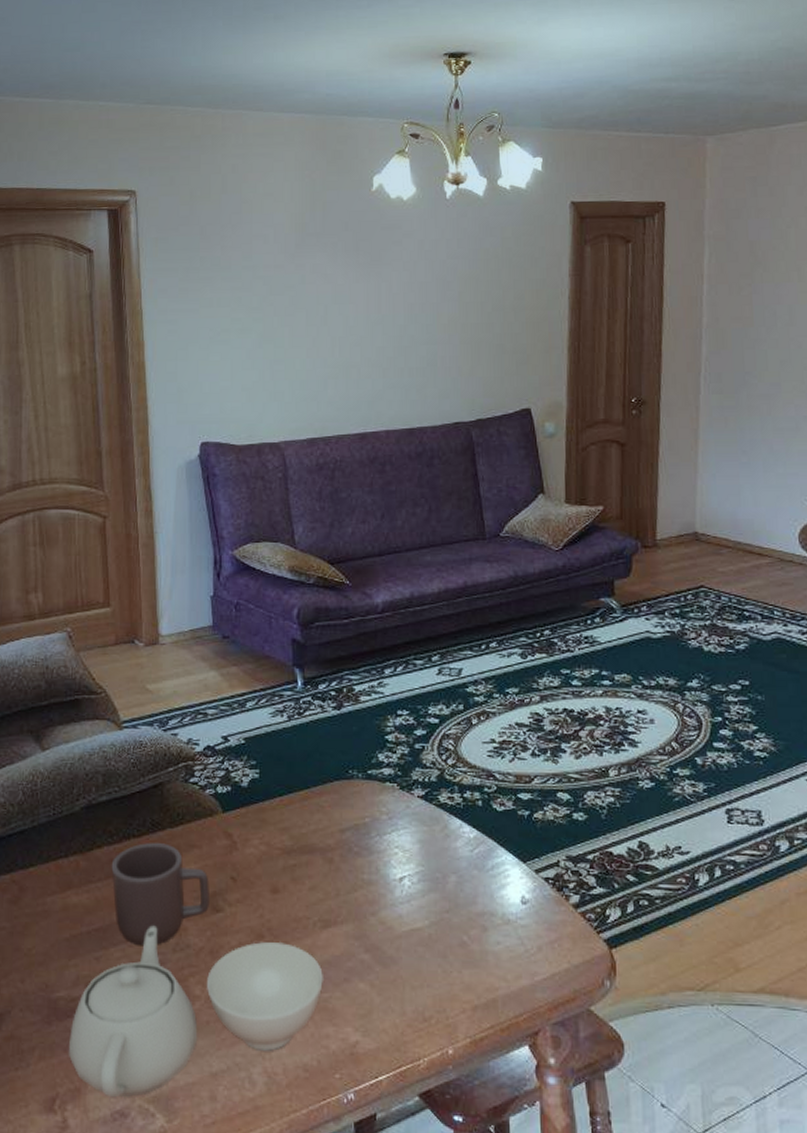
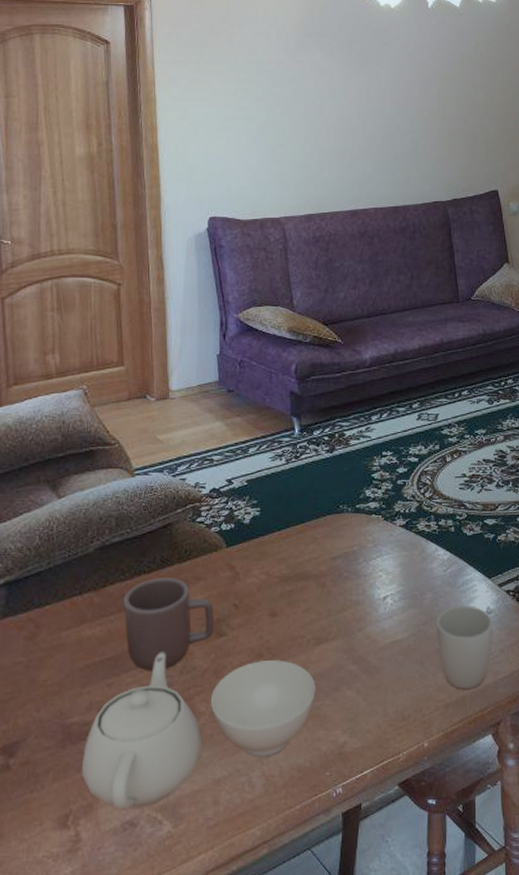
cup: none [462,893,529,990] -> present [437,606,493,689]

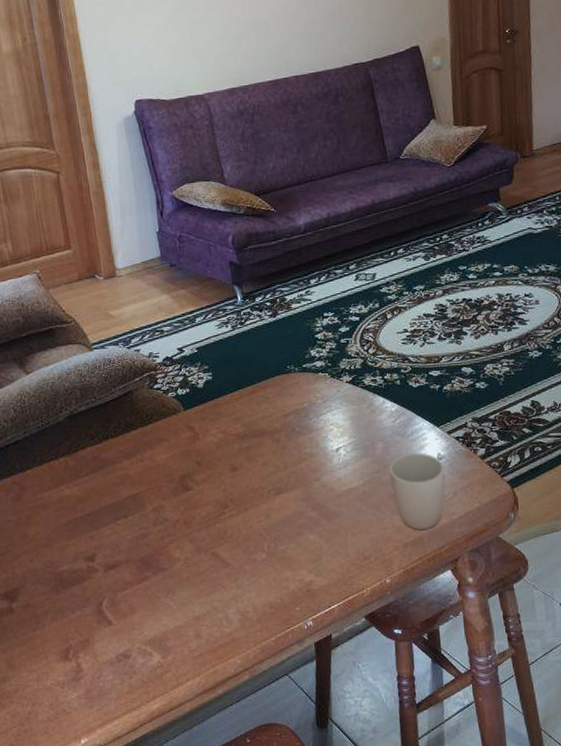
teapot: present [82,652,203,810] -> none [75,506,181,644]
mug: present [123,577,215,671] -> none [95,440,181,524]
bowl: present [210,660,317,757] -> none [184,509,281,596]

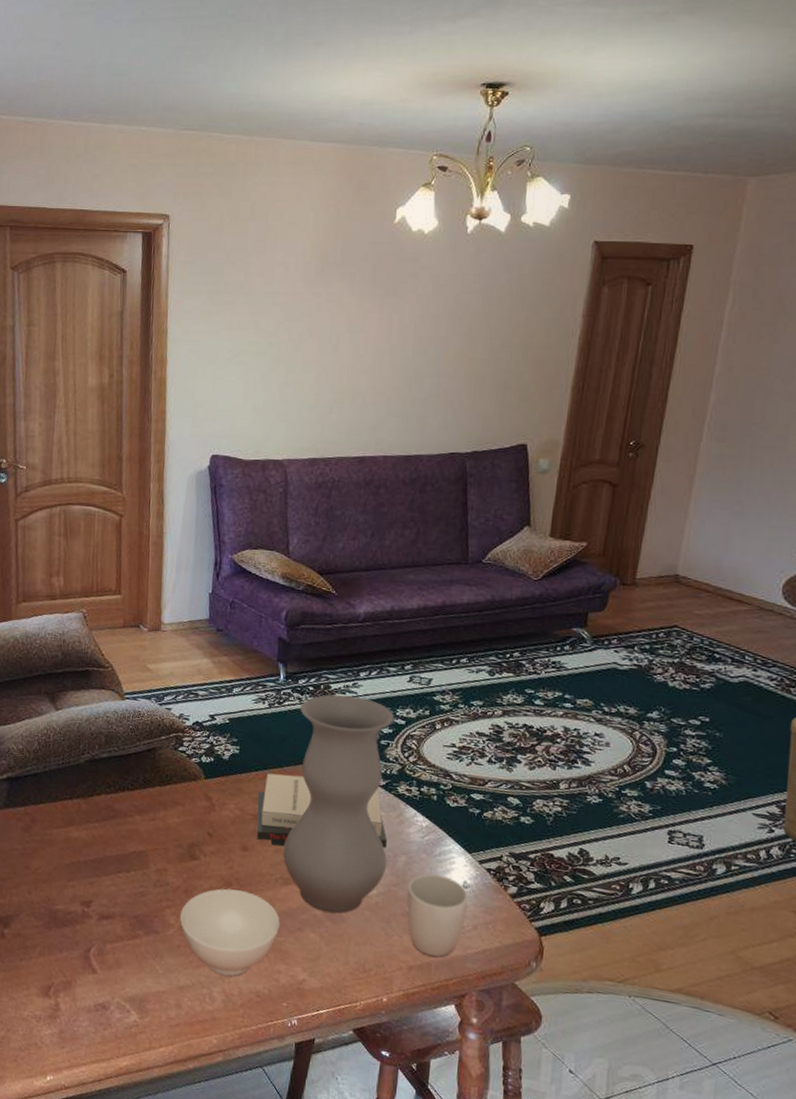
bowl: none [184,509,281,596] -> present [179,888,281,976]
books: none [236,385,363,460] -> present [256,773,387,848]
vase: none [261,303,367,511] -> present [282,694,395,913]

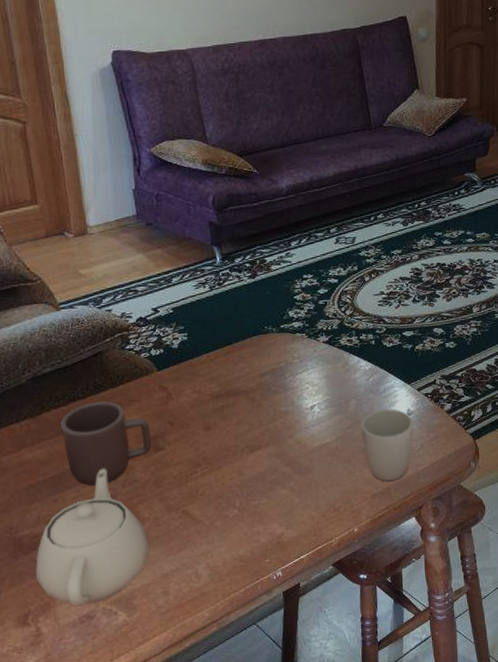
teapot: none [63,863,170,995] -> present [36,468,150,606]
mug: none [107,795,189,880] -> present [60,401,152,486]
bowl: present [179,888,281,976] -> none [153,467,253,552]
books: present [256,773,387,848] -> none [211,345,337,419]
vase: present [282,694,395,913] -> none [240,265,340,467]

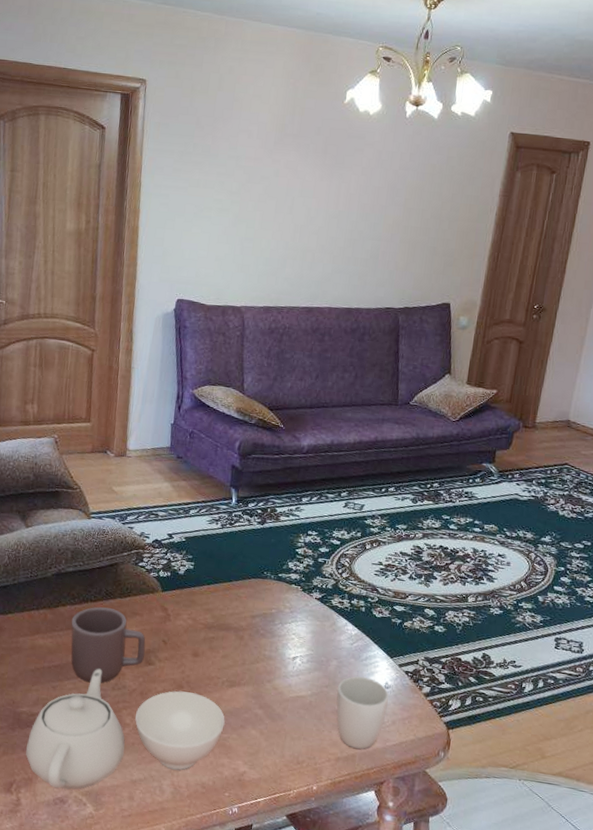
bowl: none [153,467,253,552] -> present [134,691,226,770]

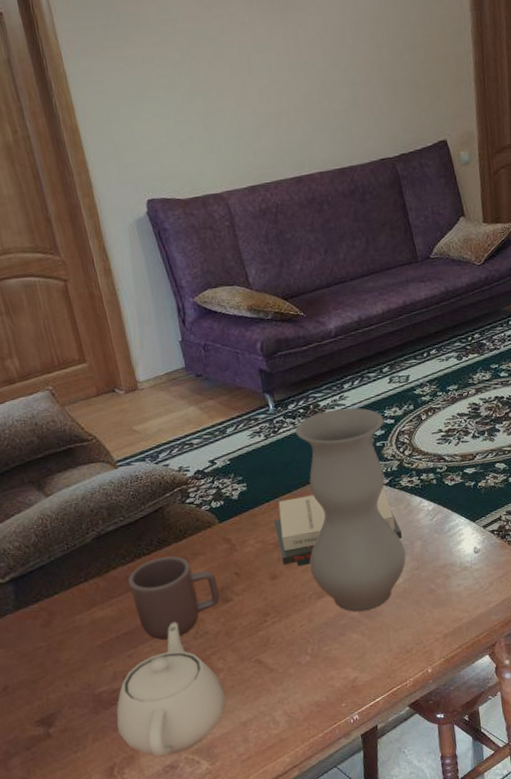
bowl: present [134,691,226,770] -> none [226,615,324,699]
books: none [206,587,321,654] -> present [273,487,402,567]
vase: none [229,517,332,712] -> present [295,407,406,612]
cup: present [336,676,389,749] -> none [428,548,482,621]

